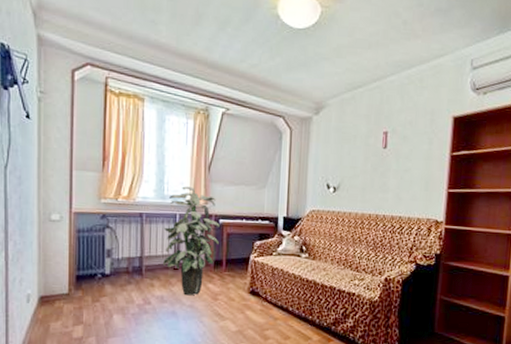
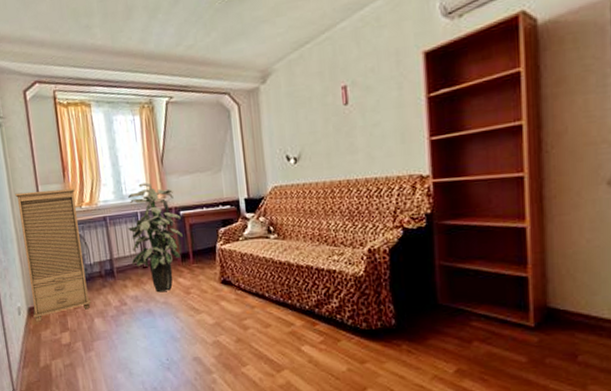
cabinet: none [44,174,114,312] -> present [15,188,91,322]

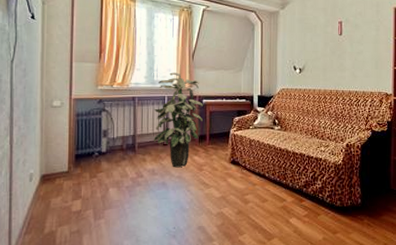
cabinet: present [15,188,91,322] -> none [45,66,110,189]

